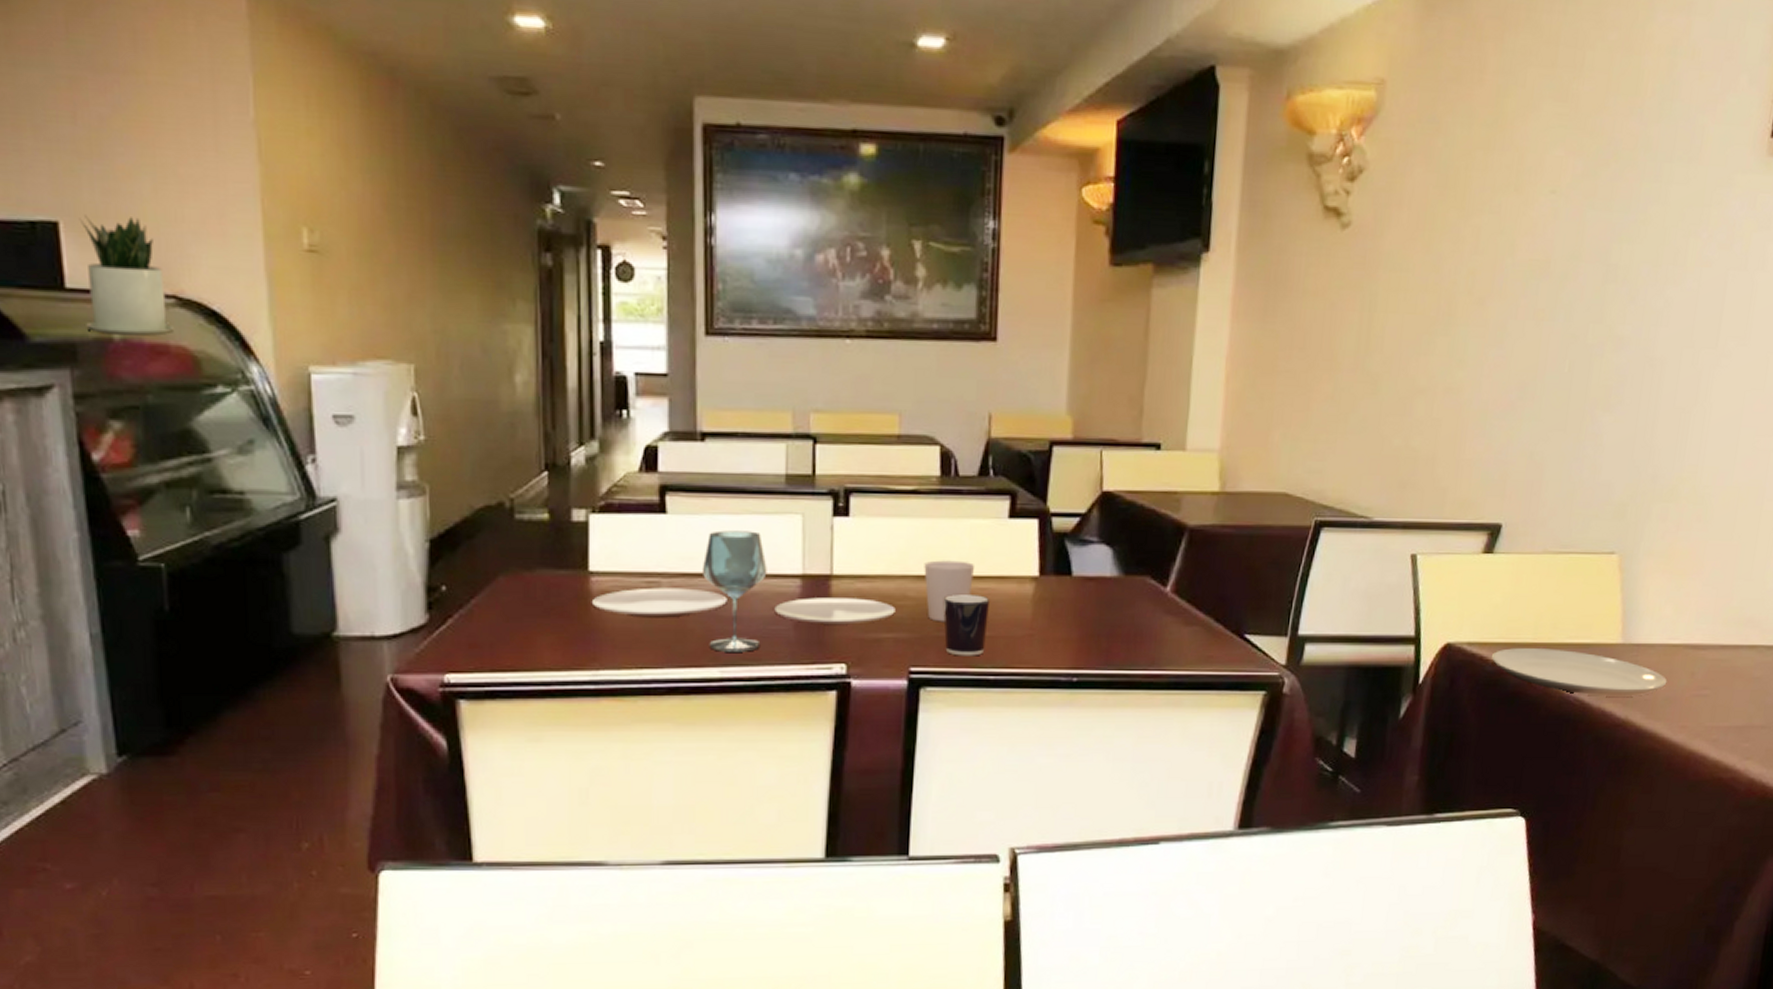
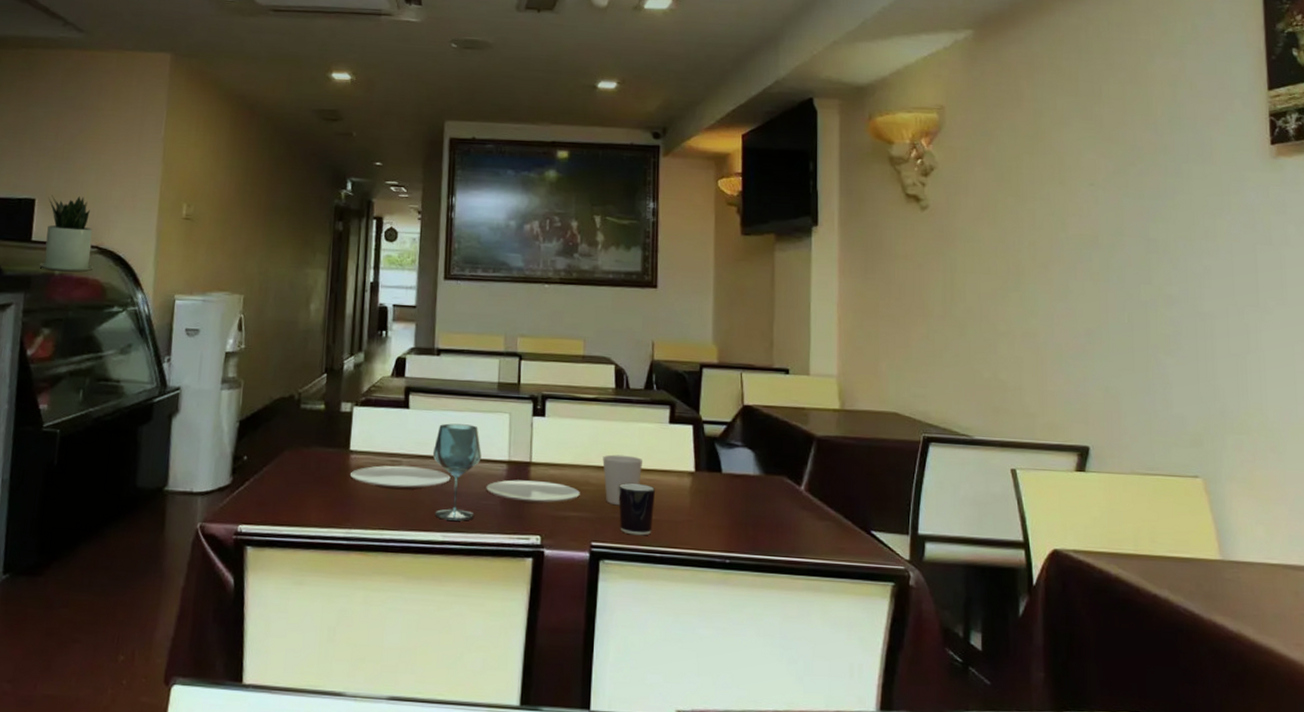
plate: present [1491,648,1668,697] -> none [1097,558,1273,611]

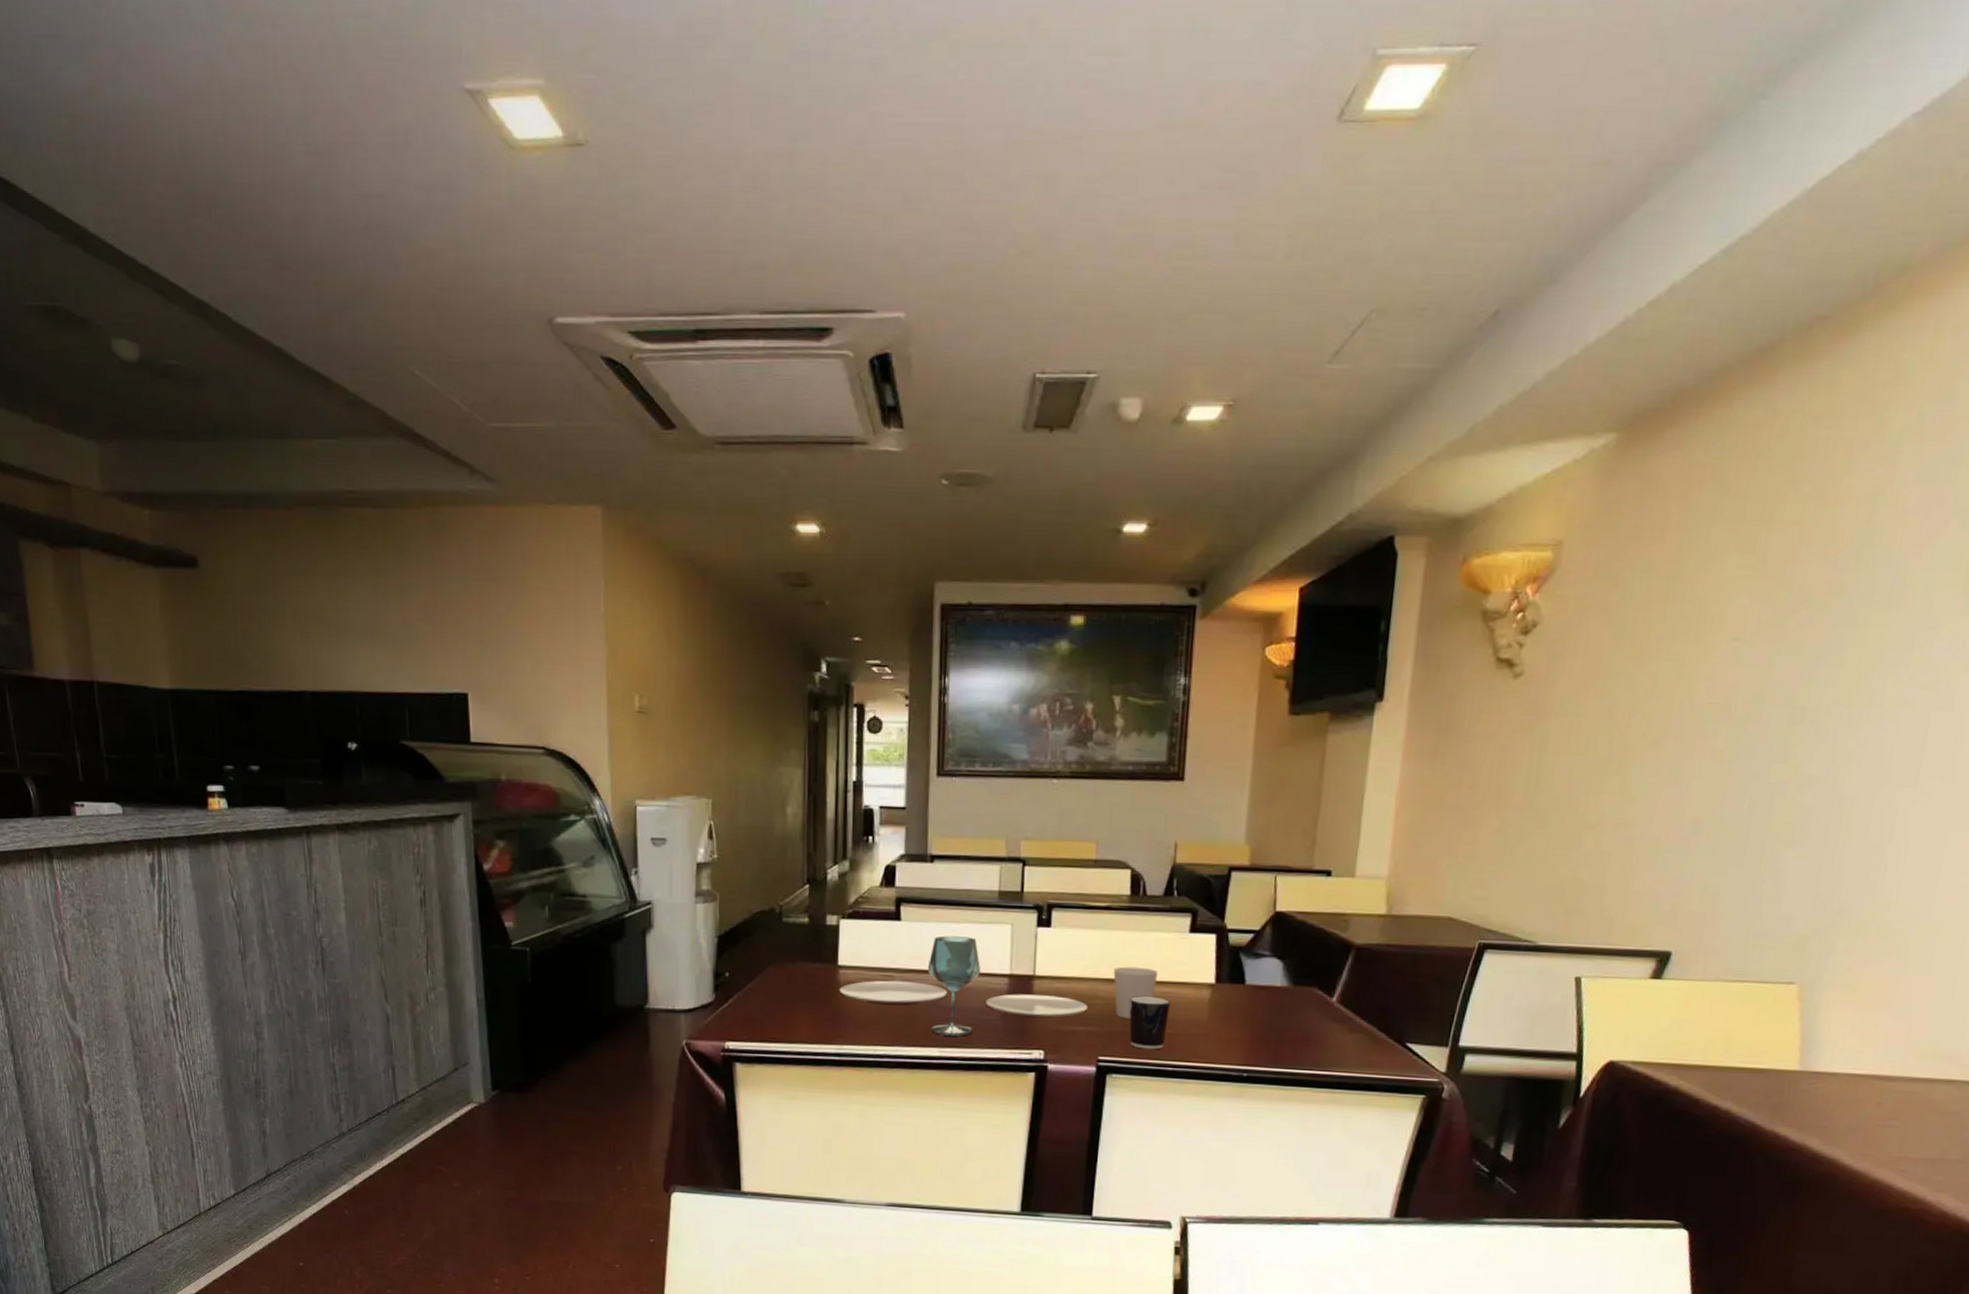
planter: present [38,195,94,273] -> none [482,688,543,778]

